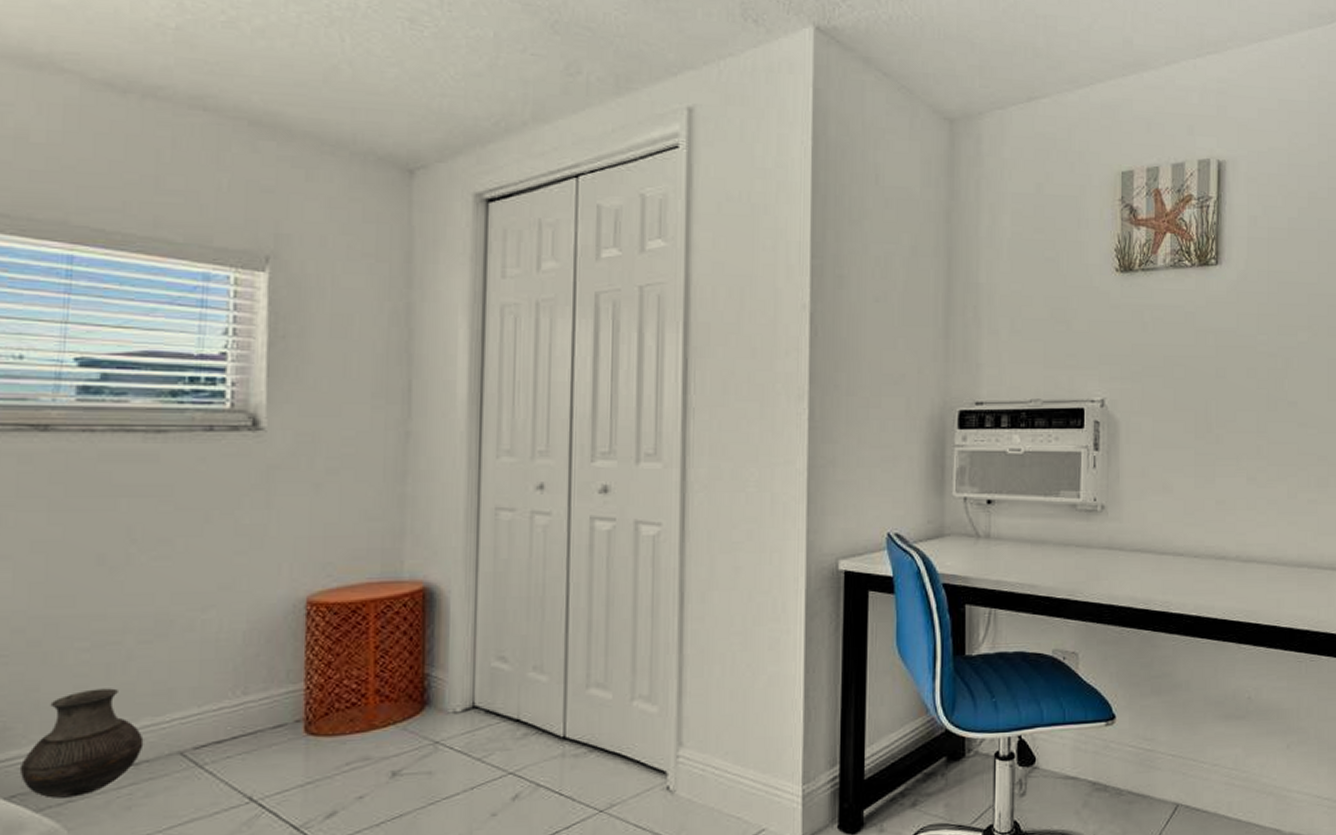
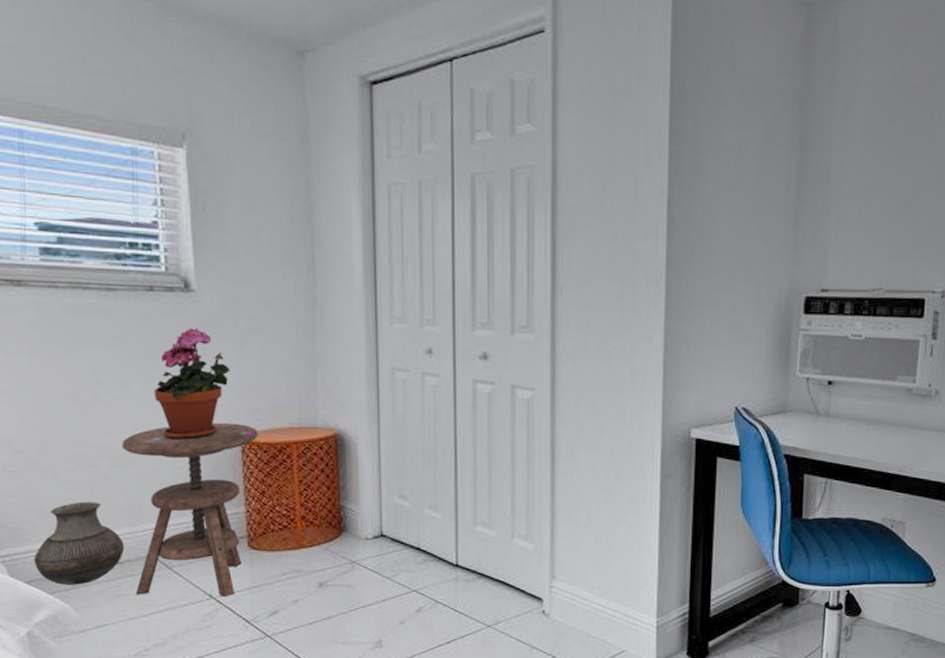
side table: none [151,581,329,805] -> present [122,422,259,597]
potted plant: none [203,472,300,605] -> present [154,328,230,440]

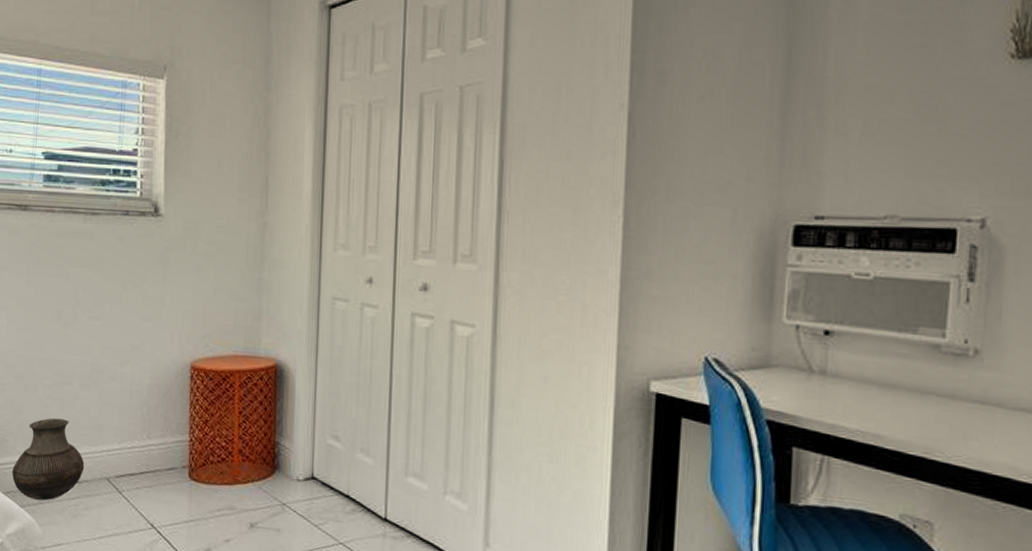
side table: present [122,422,259,597] -> none [89,346,206,529]
potted plant: present [154,328,230,440] -> none [121,252,187,363]

